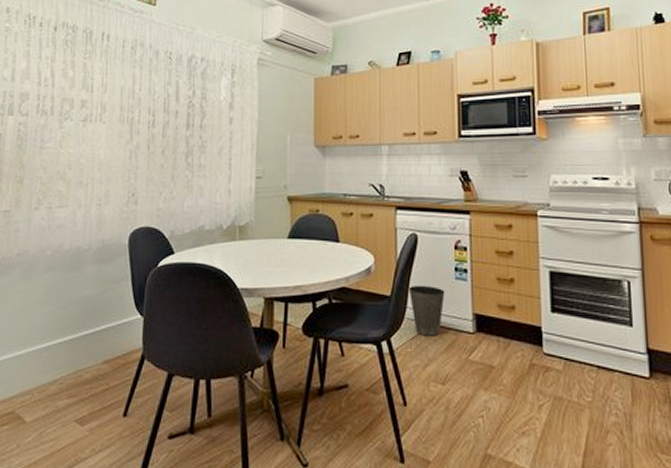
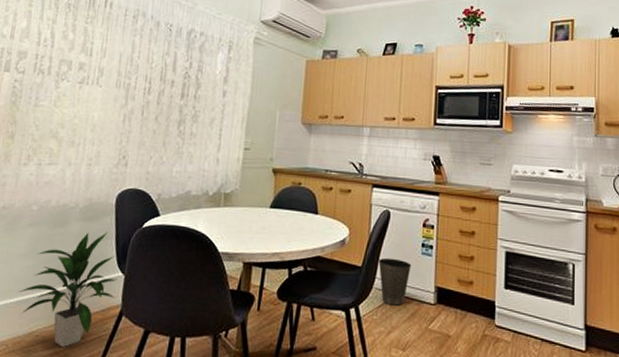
indoor plant: none [39,273,136,394] -> present [18,232,117,347]

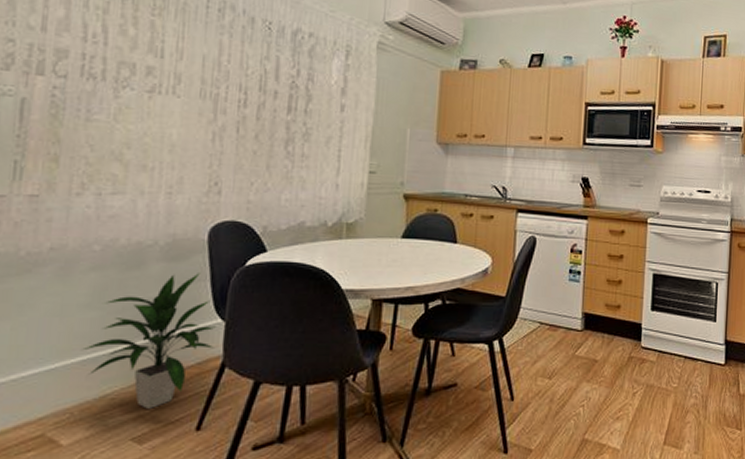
waste basket: present [378,257,412,306] -> none [523,286,558,334]

